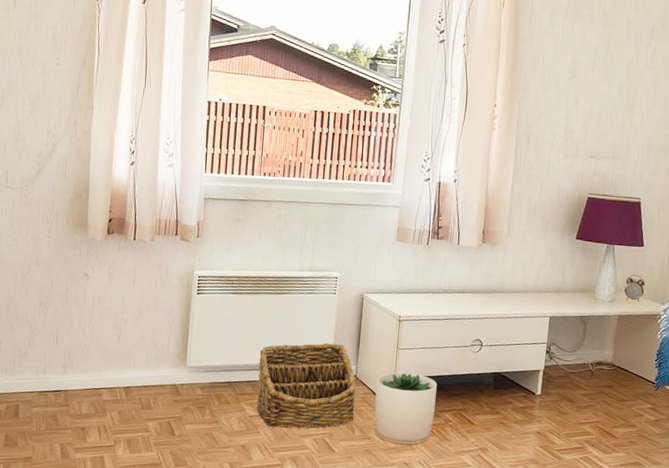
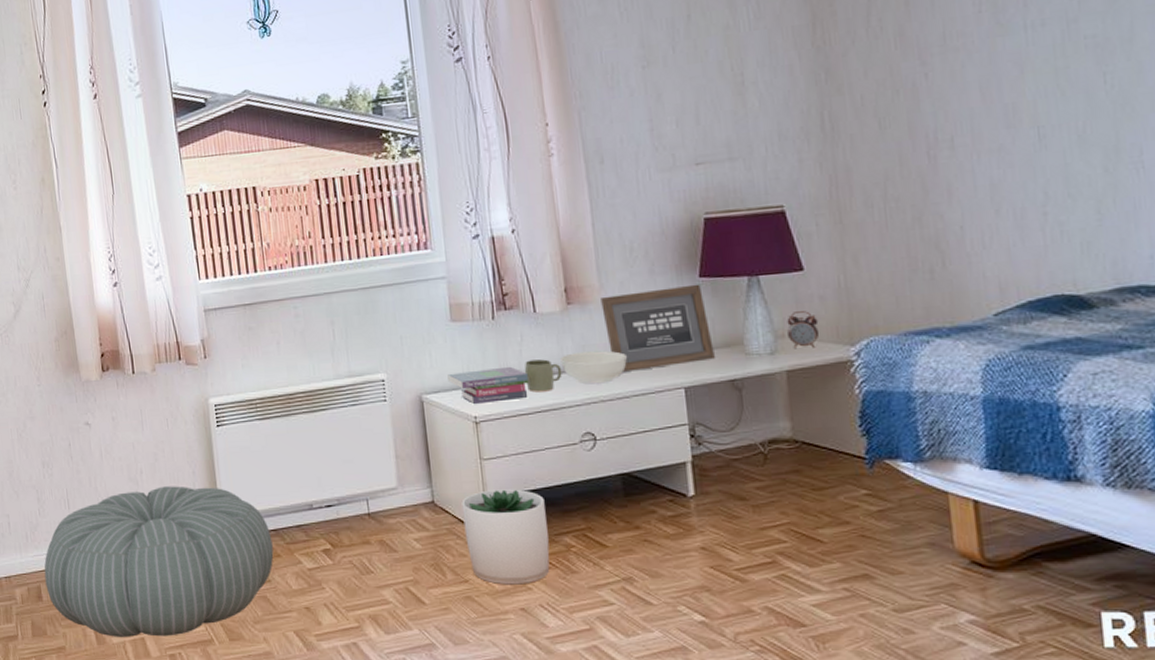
pouf: none [24,336,225,458] -> present [44,486,274,637]
basket: present [256,343,356,429] -> none [305,463,441,580]
books: none [385,280,444,308] -> present [448,366,529,405]
mug: none [442,279,469,305] -> present [524,359,562,393]
bowl: none [468,279,517,306] -> present [559,350,628,385]
picture frame: none [505,241,576,300] -> present [601,284,715,372]

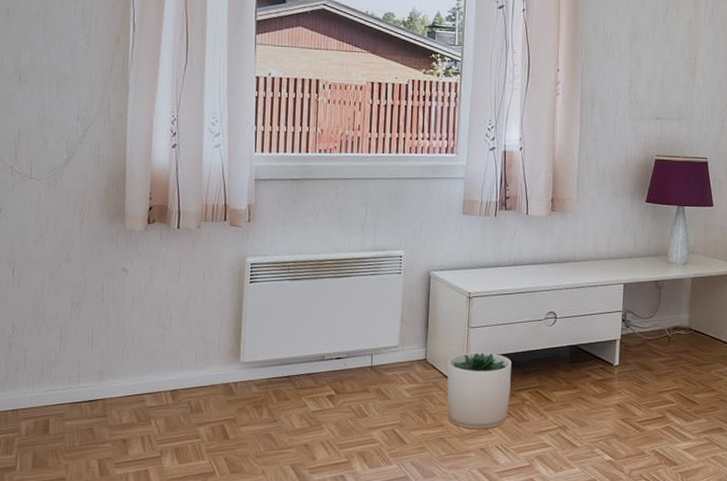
pouf: present [44,486,274,637] -> none [55,332,284,469]
books: present [448,366,529,405] -> none [453,255,514,283]
mug: present [524,359,562,393] -> none [512,251,540,278]
bowl: present [559,350,628,385] -> none [539,249,589,275]
picture frame: present [601,284,715,372] -> none [576,207,648,268]
alarm clock: present [786,311,820,348] -> none [697,235,717,263]

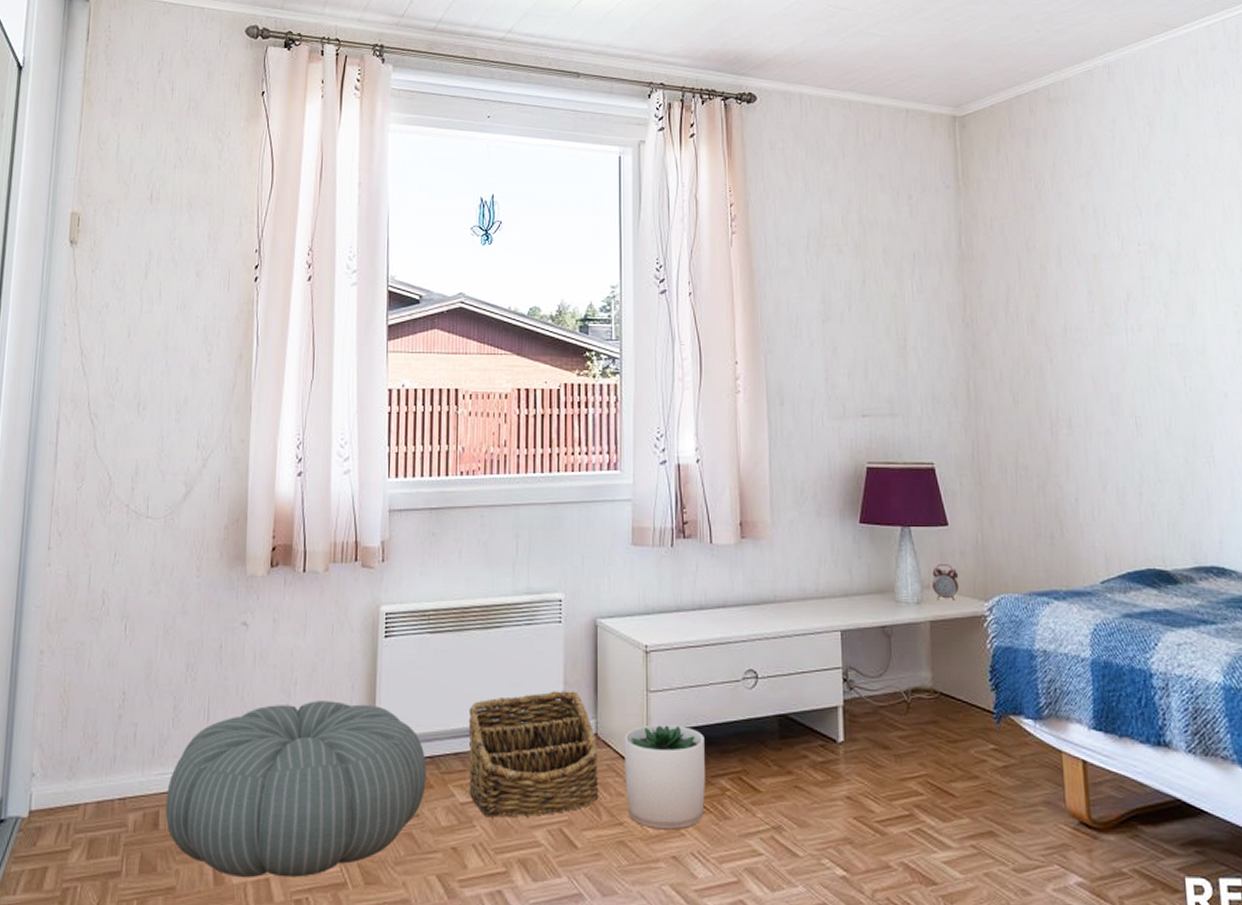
pouf: none [55,332,284,469] -> present [165,701,427,878]
basket: none [319,326,426,422] -> present [468,691,599,818]
alarm clock: none [697,235,717,263] -> present [932,564,959,601]

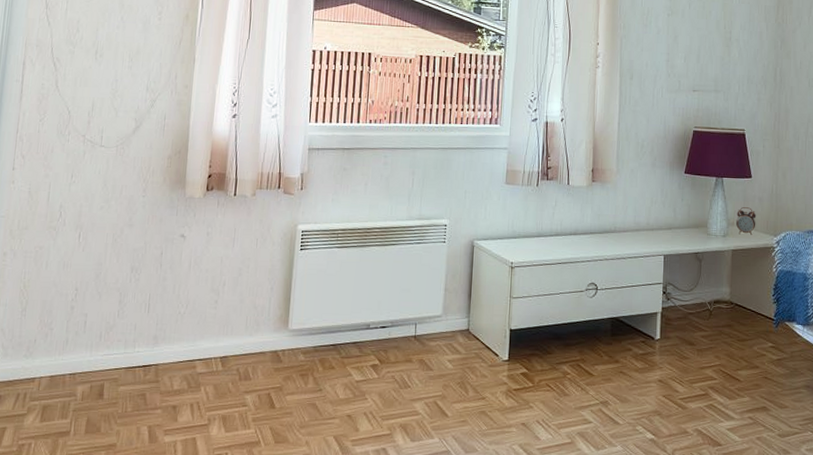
pouf: present [165,701,427,878] -> none [109,299,330,437]
basket: present [468,691,599,818] -> none [363,295,469,393]
planter: present [624,724,705,830] -> none [488,323,553,403]

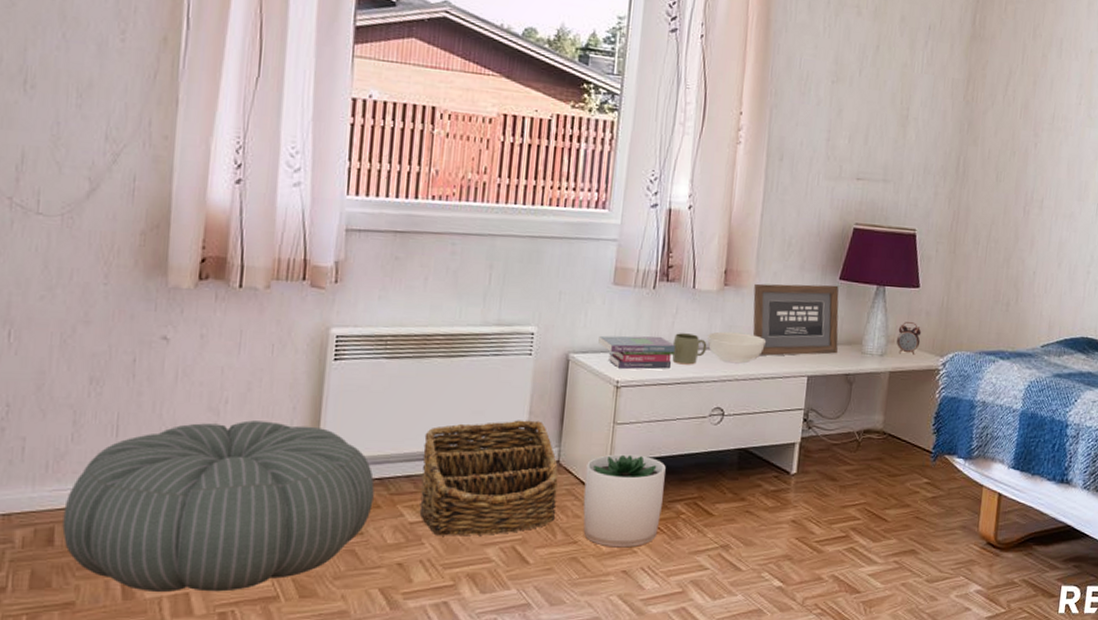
pouf: none [109,299,330,437] -> present [62,420,375,592]
basket: none [363,295,469,393] -> present [419,420,558,536]
planter: none [488,323,553,403] -> present [583,454,666,548]
books: none [496,224,556,253] -> present [598,335,675,370]
mug: none [553,222,581,248] -> present [672,333,707,365]
bowl: none [580,219,629,246] -> present [706,331,767,364]
picture frame: none [616,178,687,239] -> present [752,283,839,356]

